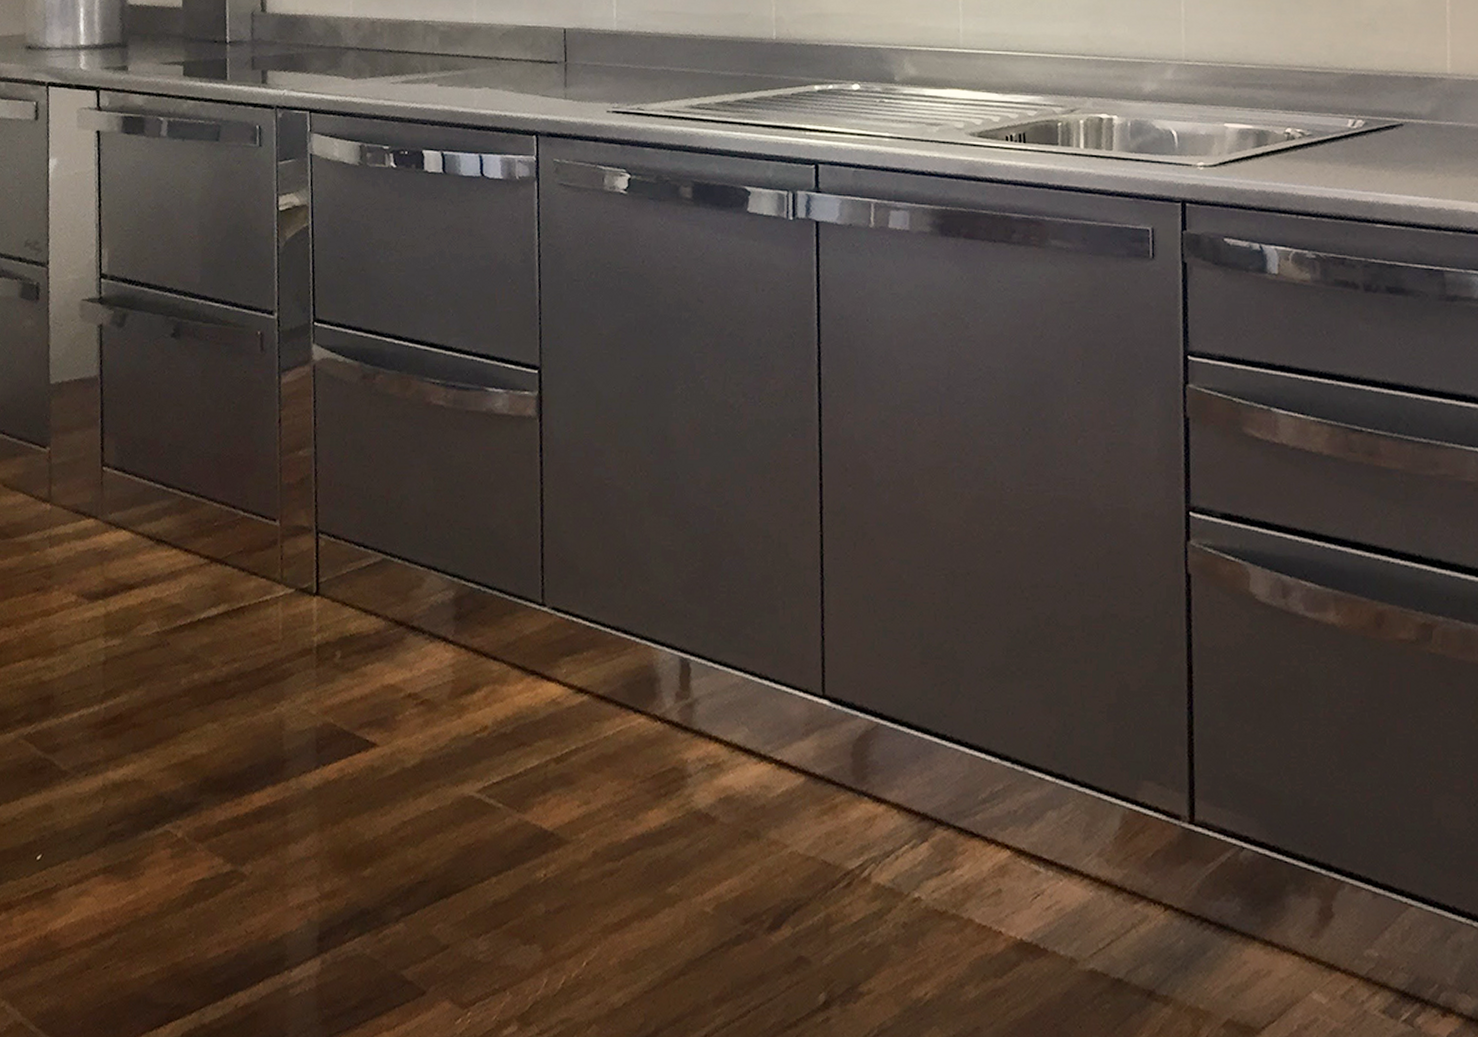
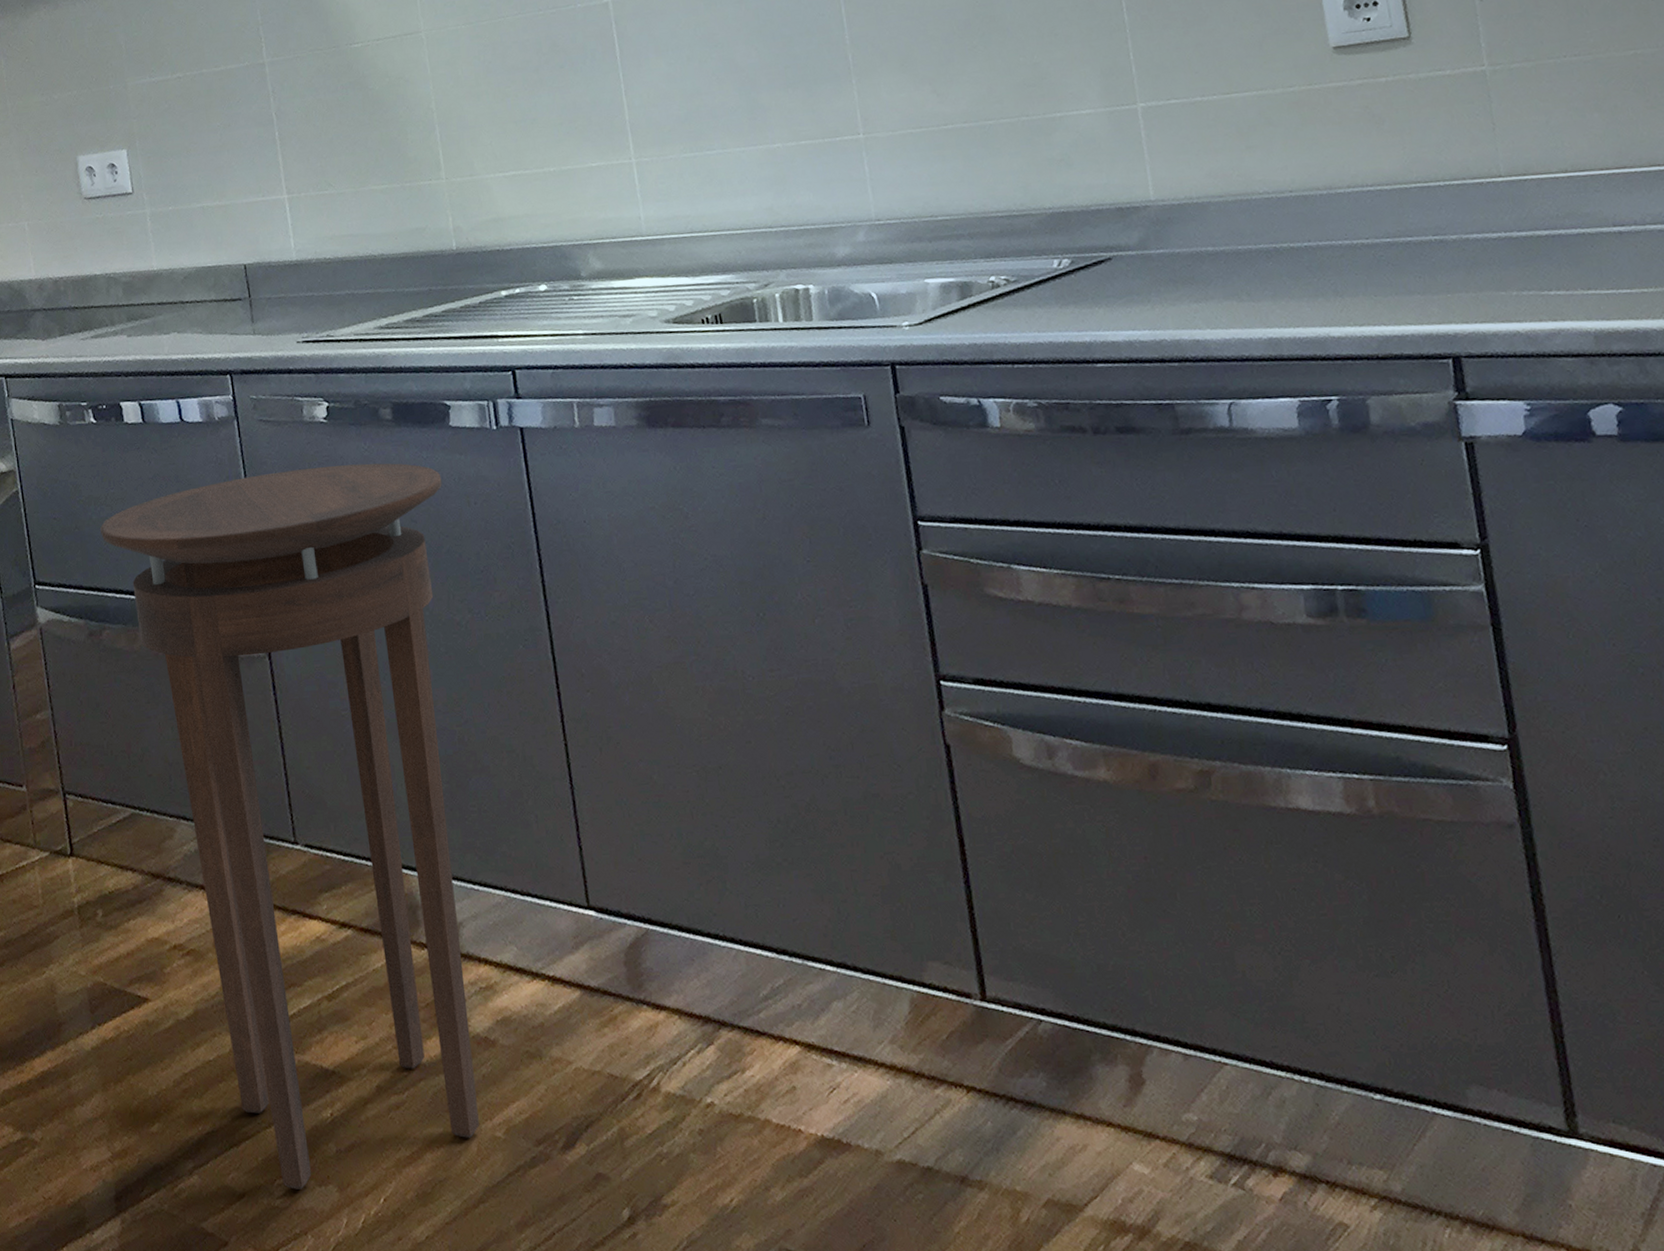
stool: none [386,237,733,946] -> present [99,463,479,1189]

